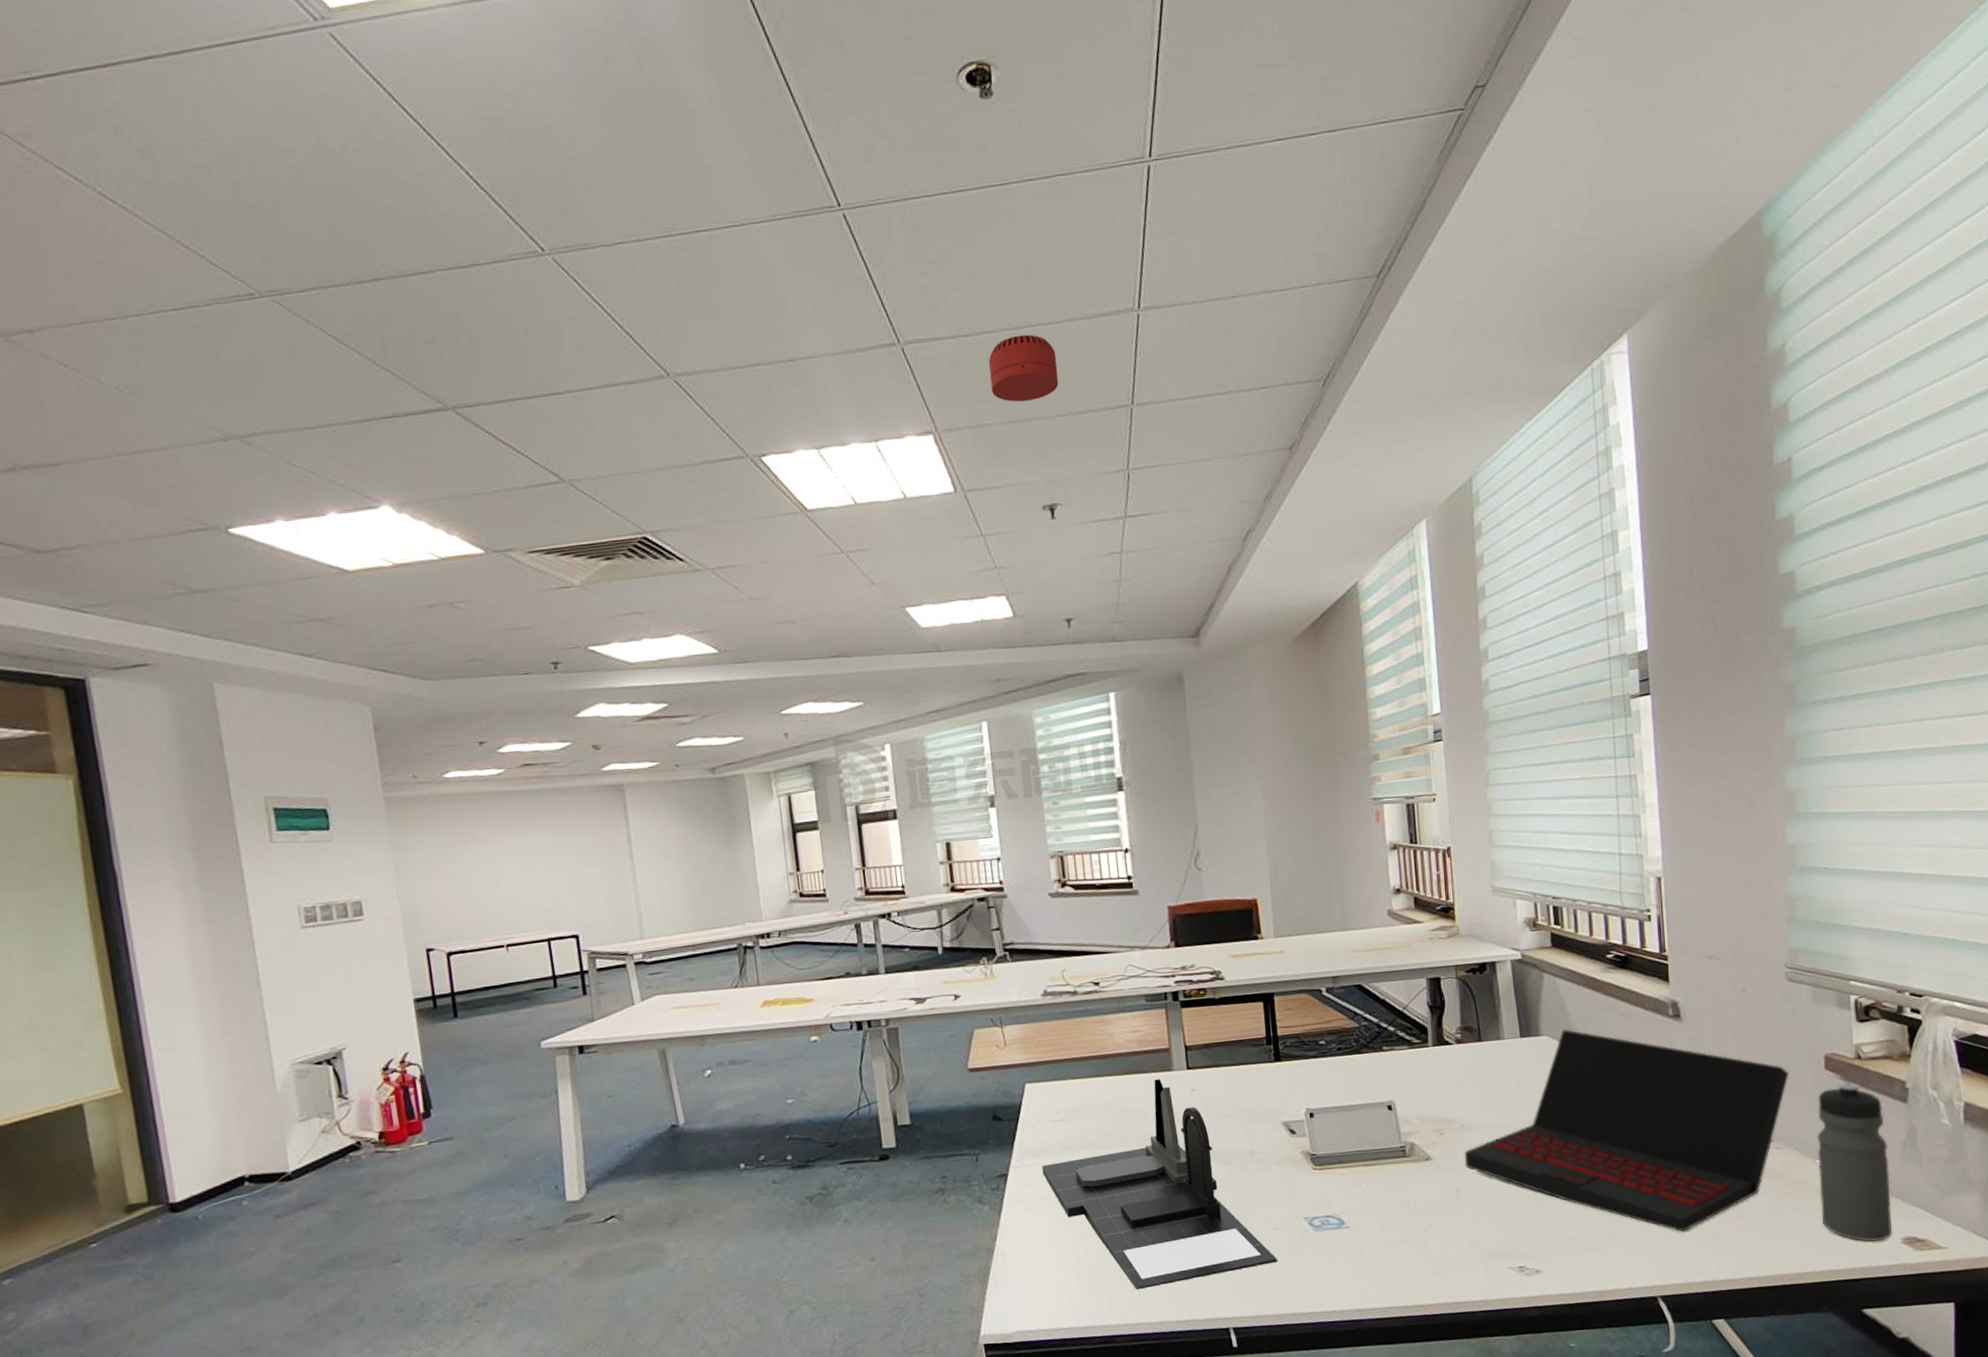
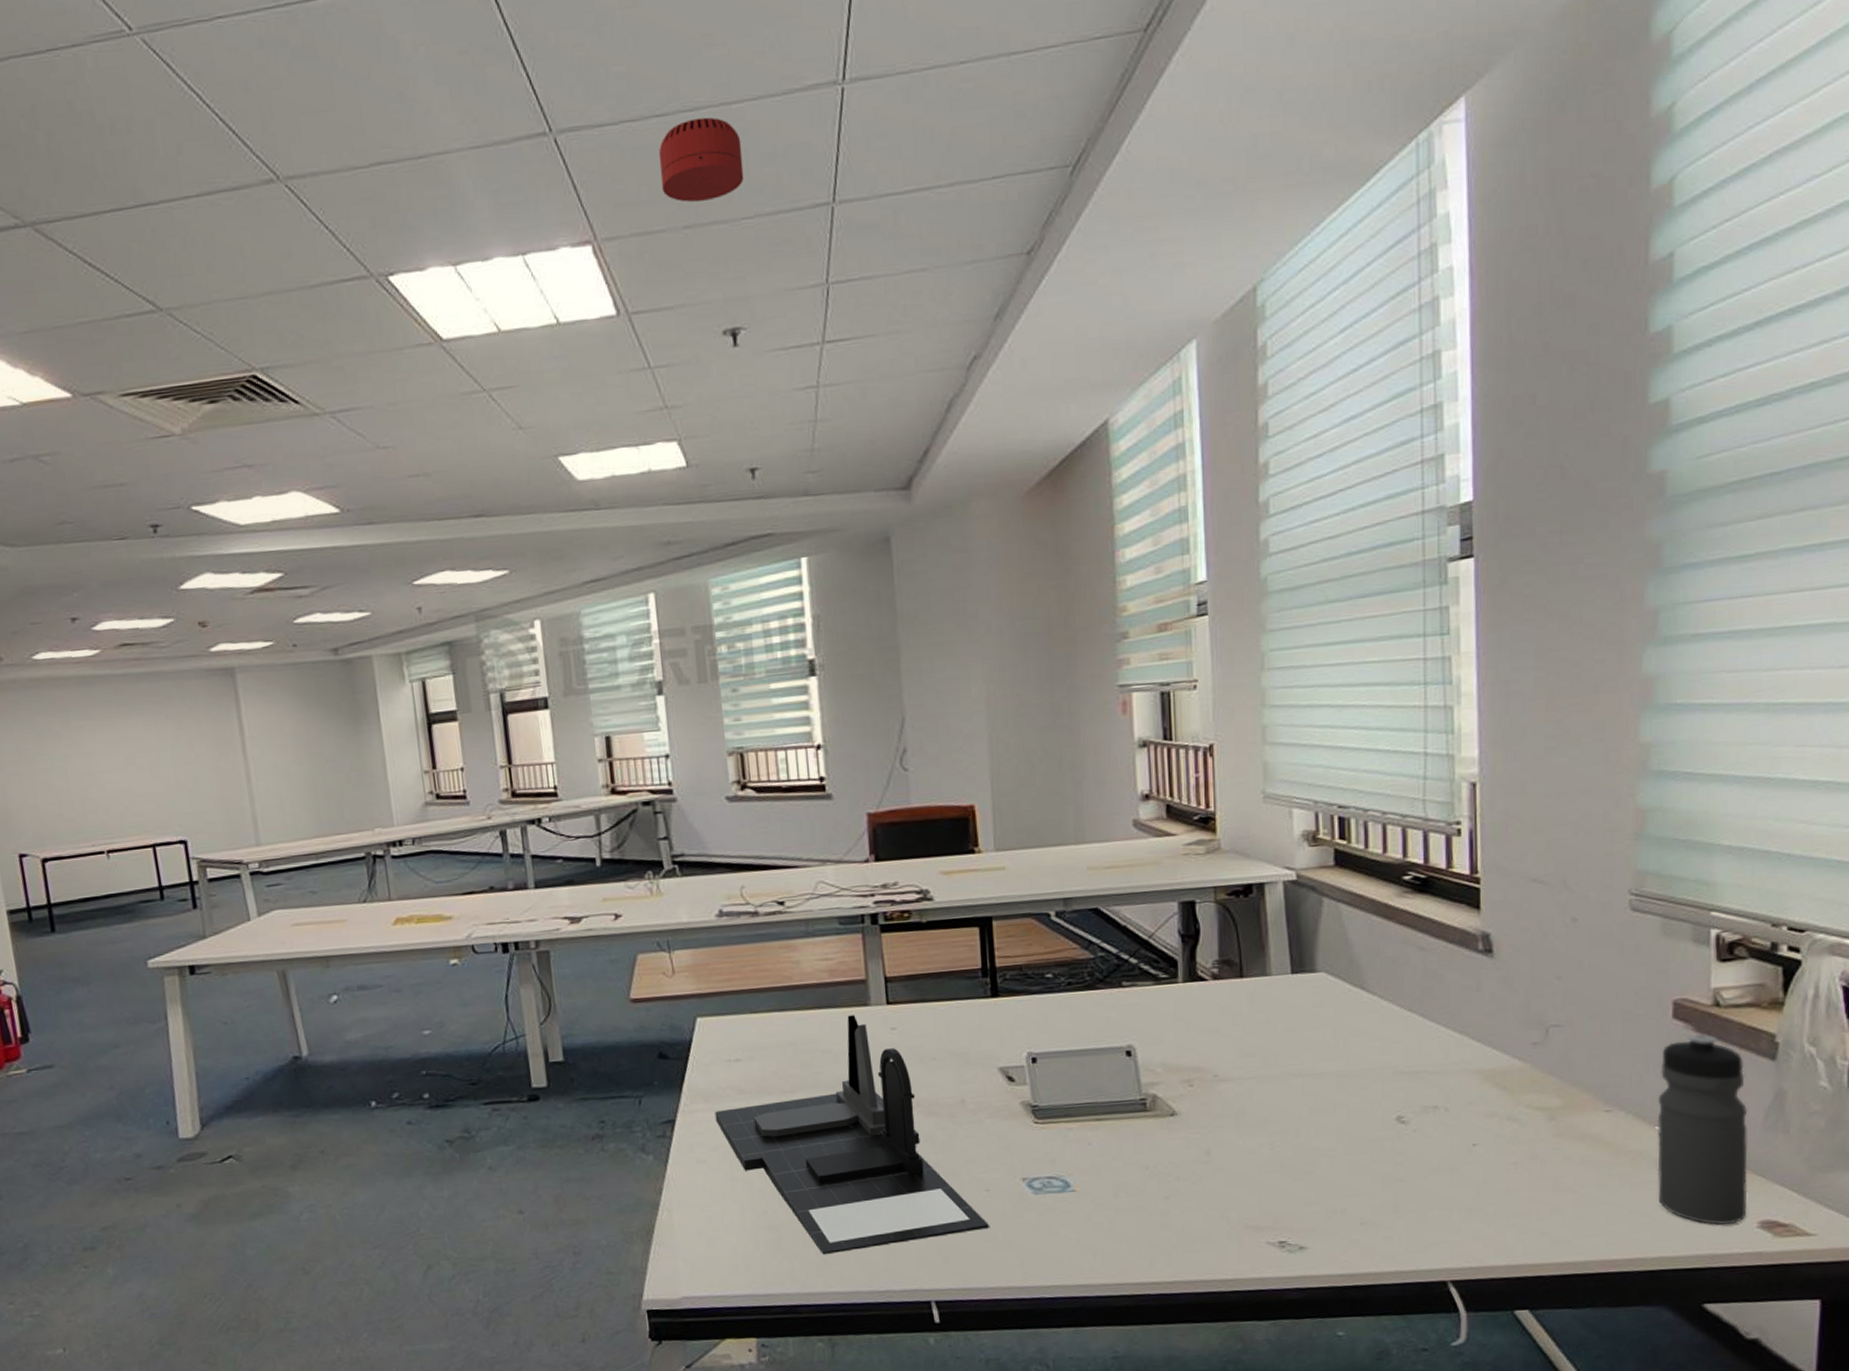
laptop: present [1464,1029,1789,1232] -> none [1217,964,1627,1208]

